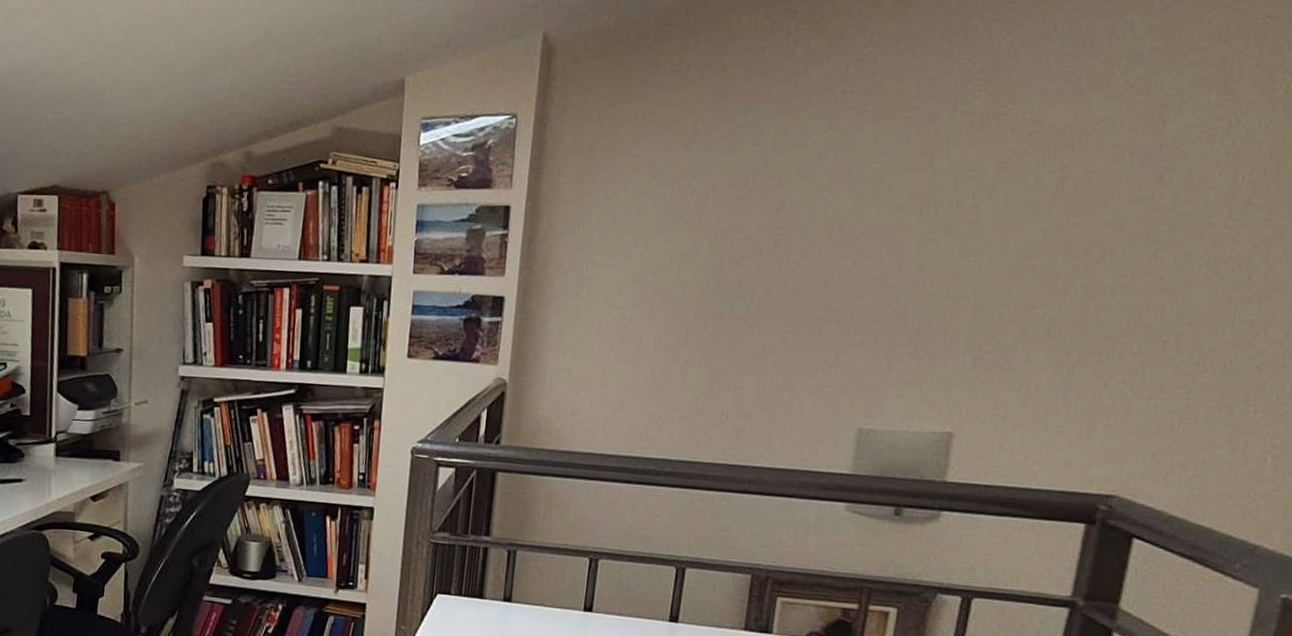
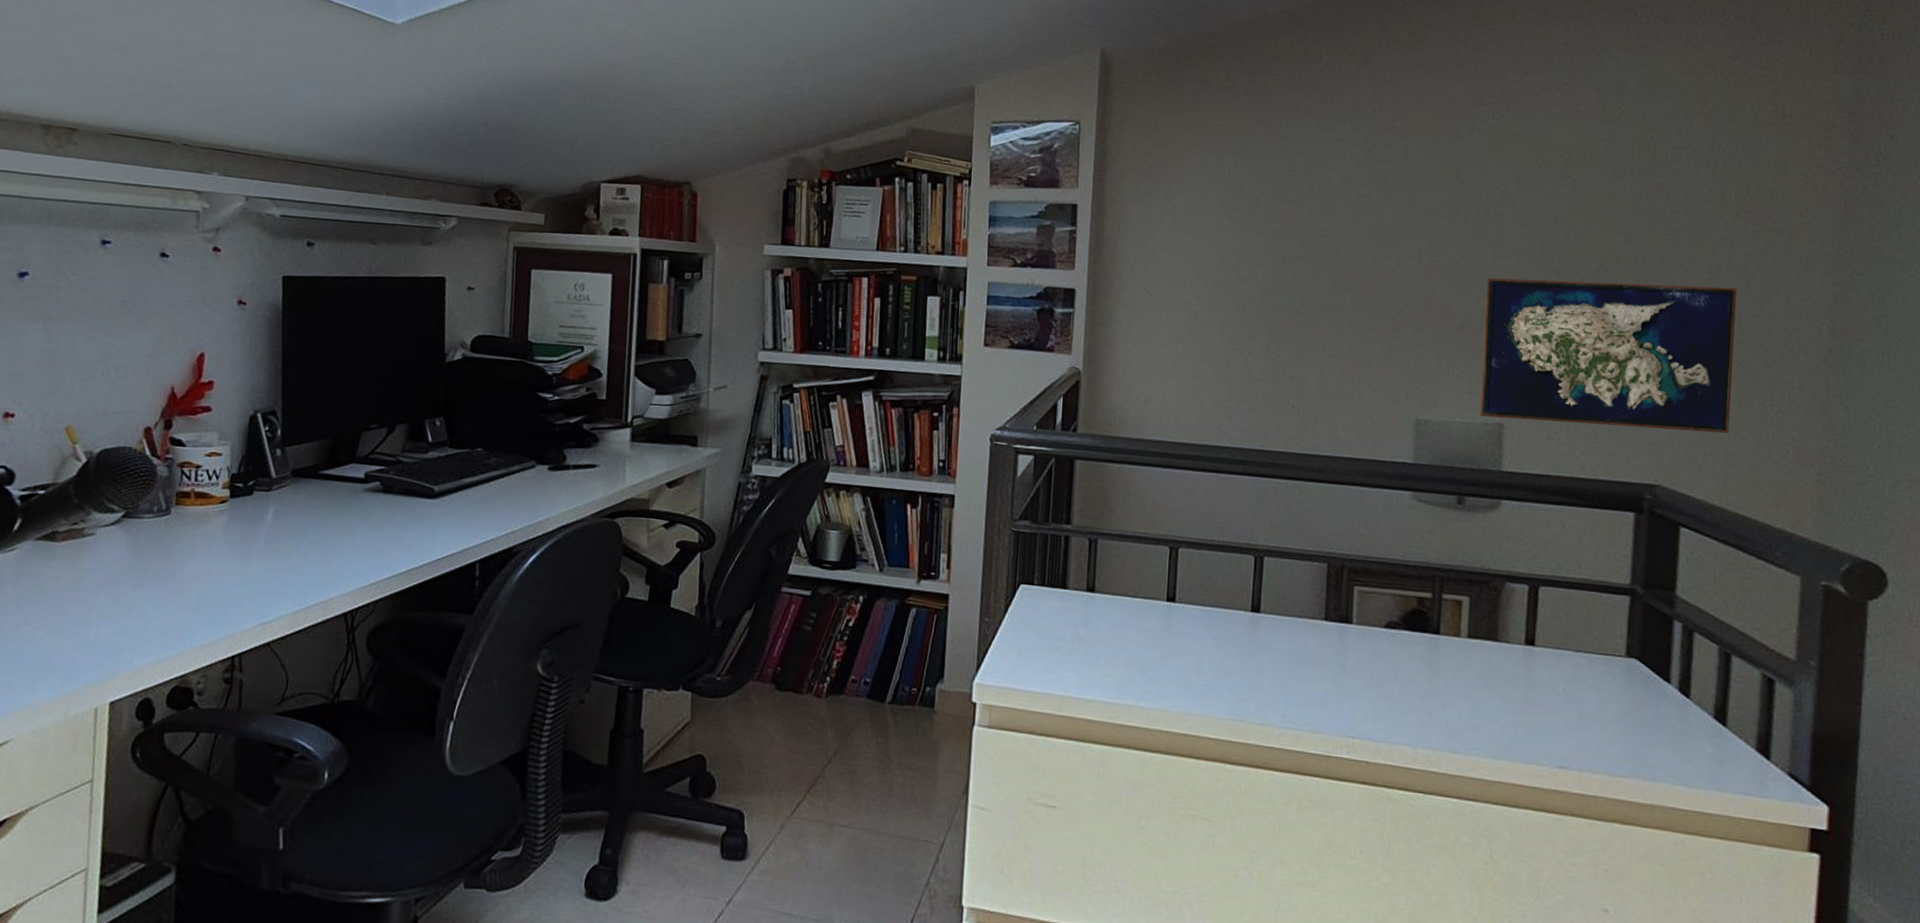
map: none [928,277,1235,441] -> present [1480,277,1737,433]

